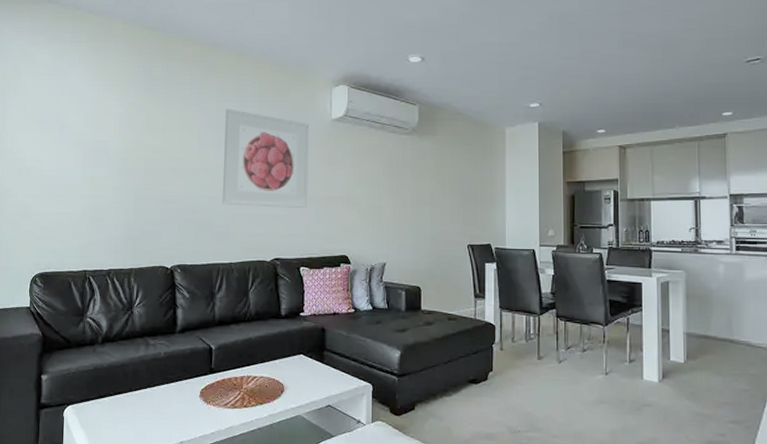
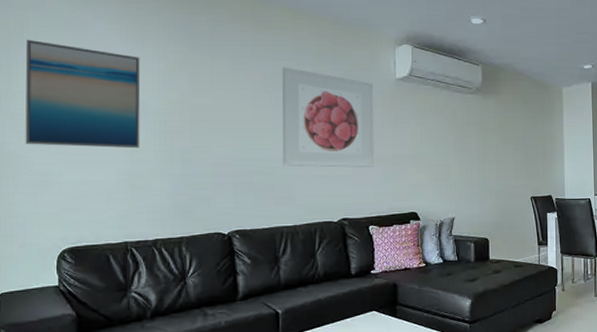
wall art: none [12,86,106,184] -> present [25,39,141,149]

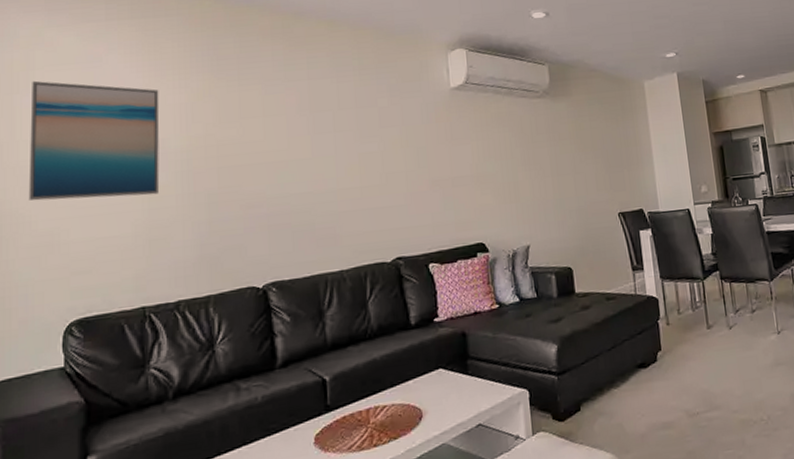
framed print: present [282,67,374,168] -> none [319,86,431,201]

